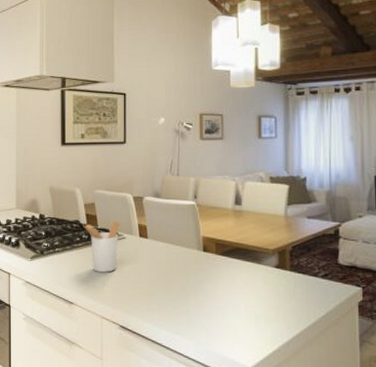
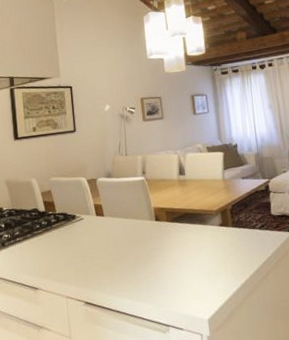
utensil holder: present [83,221,120,273] -> none [42,204,78,255]

